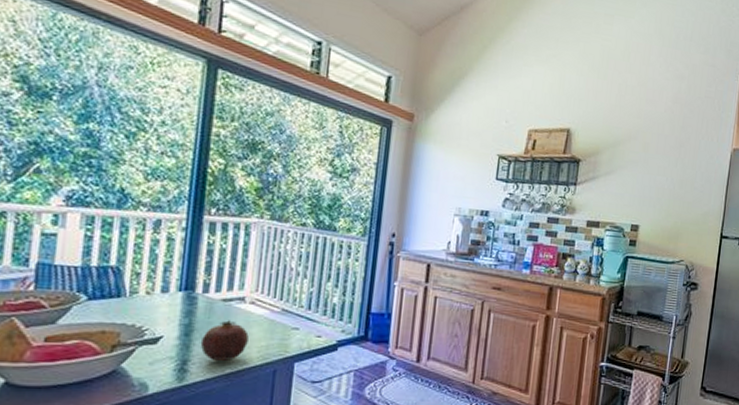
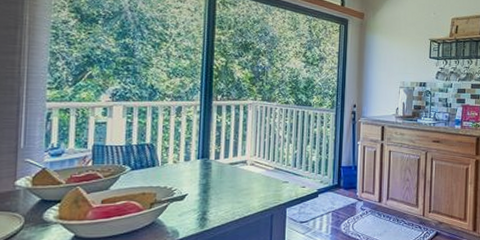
fruit: present [200,320,249,361] -> none [215,179,251,210]

